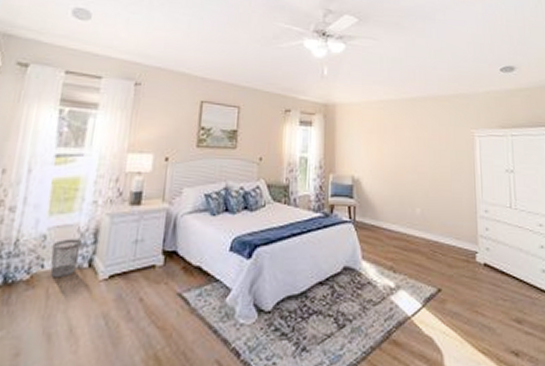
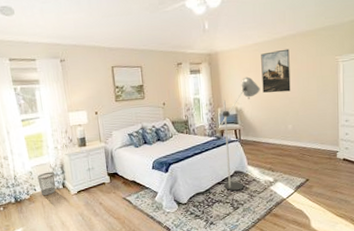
floor lamp: none [325,138,383,297] -> present [217,76,260,191]
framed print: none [386,112,420,164] -> present [261,48,291,93]

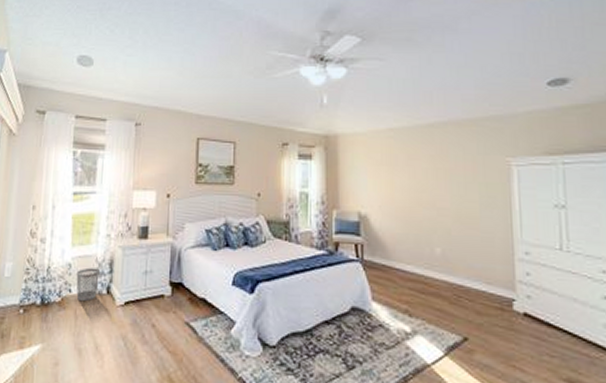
floor lamp: present [217,76,260,191] -> none [329,171,395,339]
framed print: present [261,48,291,93] -> none [397,140,440,199]

